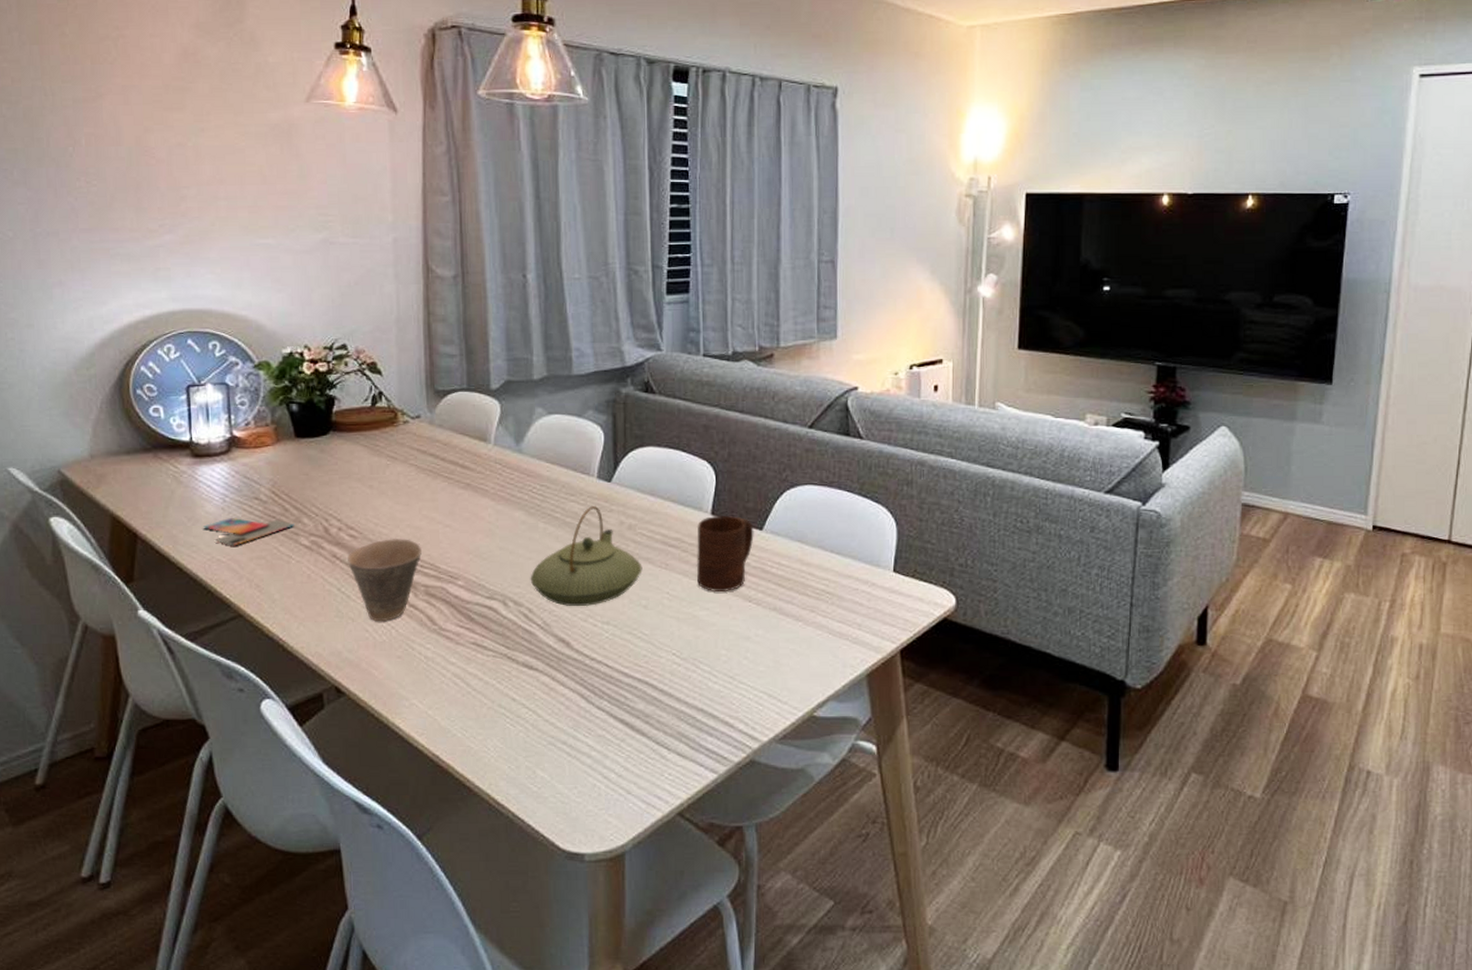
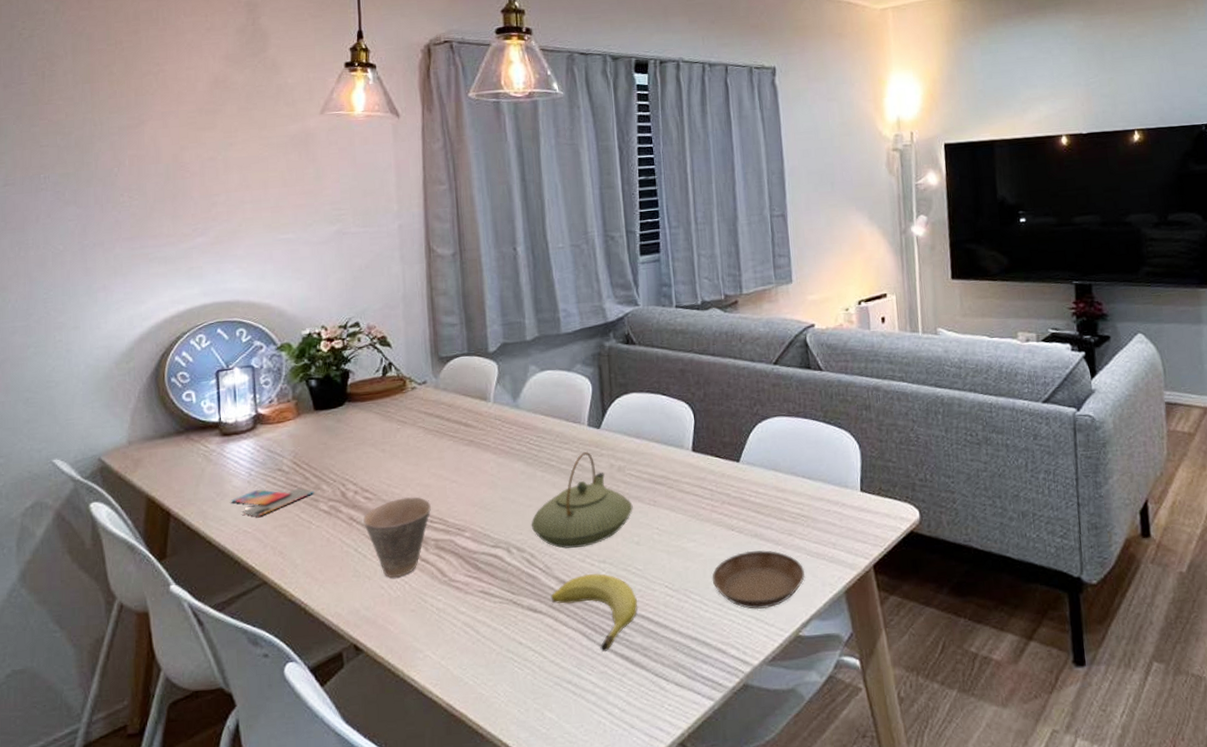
fruit: none [548,635,642,715] -> present [550,573,638,652]
cup: present [696,515,754,593] -> none [680,450,732,524]
saucer: none [724,624,825,686] -> present [712,550,805,610]

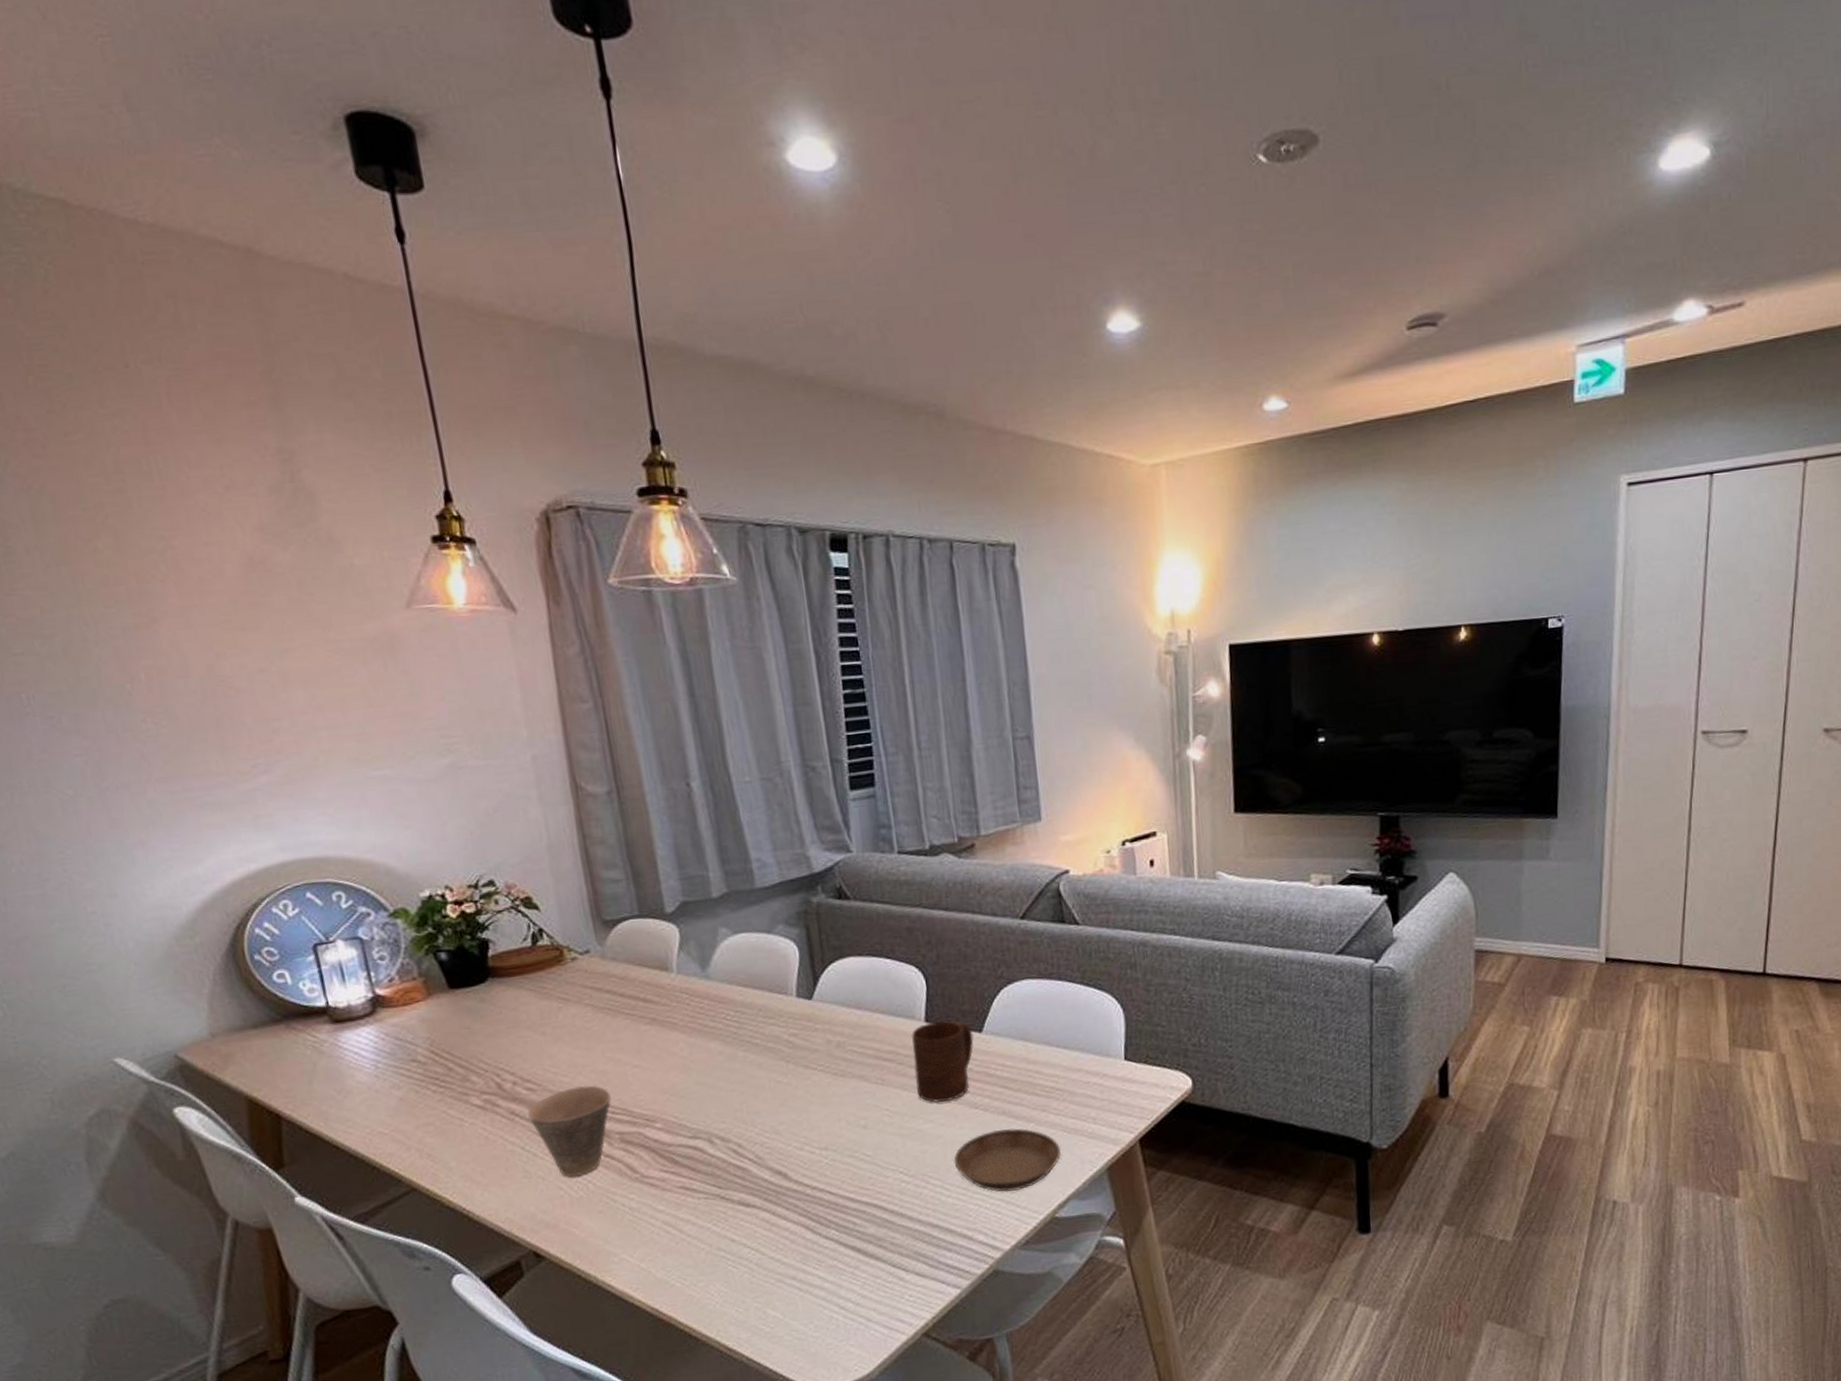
smartphone: present [231,487,314,517] -> none [357,1080,462,1116]
teapot: present [531,451,633,549] -> none [735,1026,857,1136]
fruit: present [550,573,638,652] -> none [765,1161,869,1245]
cup: none [680,450,732,524] -> present [911,1020,974,1103]

